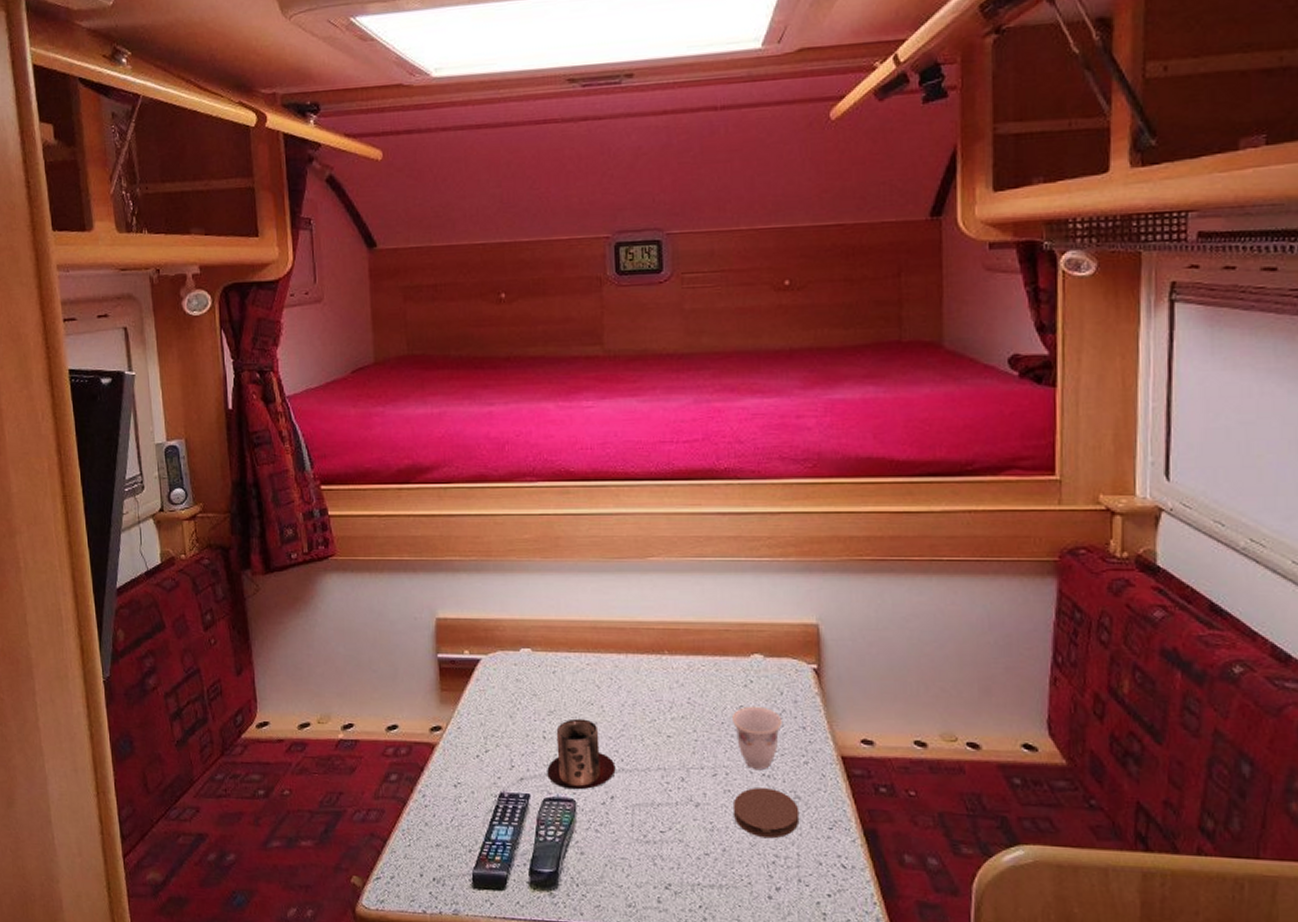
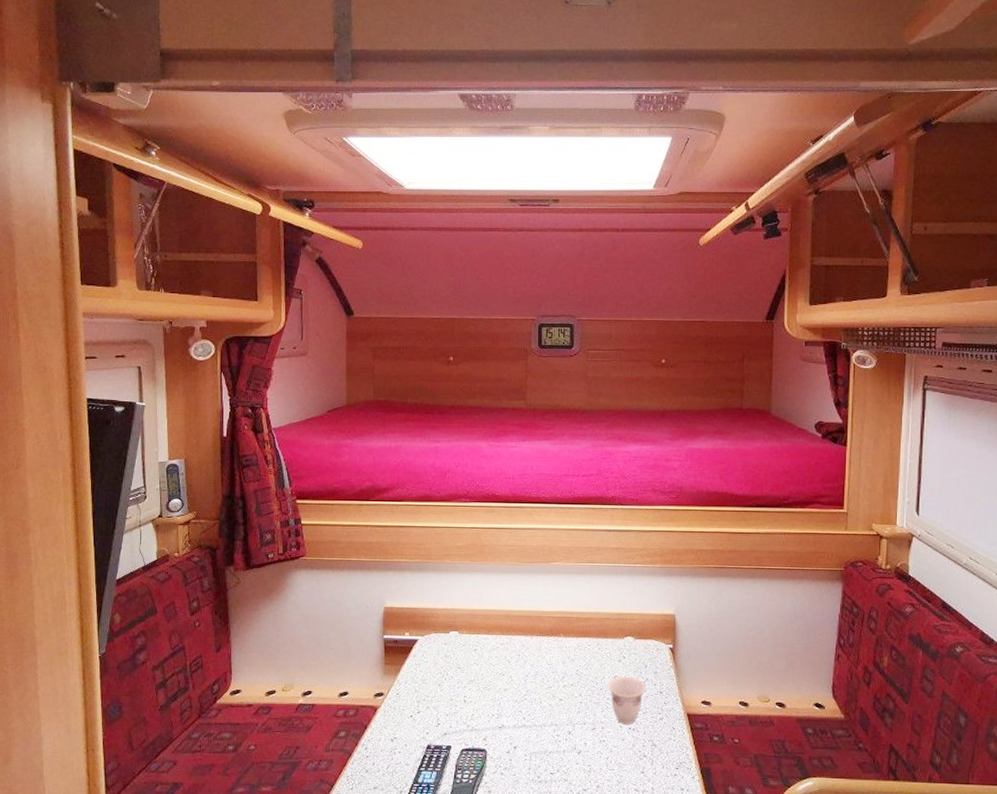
mug: present [547,718,616,790] -> none [466,686,519,742]
coaster: present [732,788,800,839] -> none [606,738,655,777]

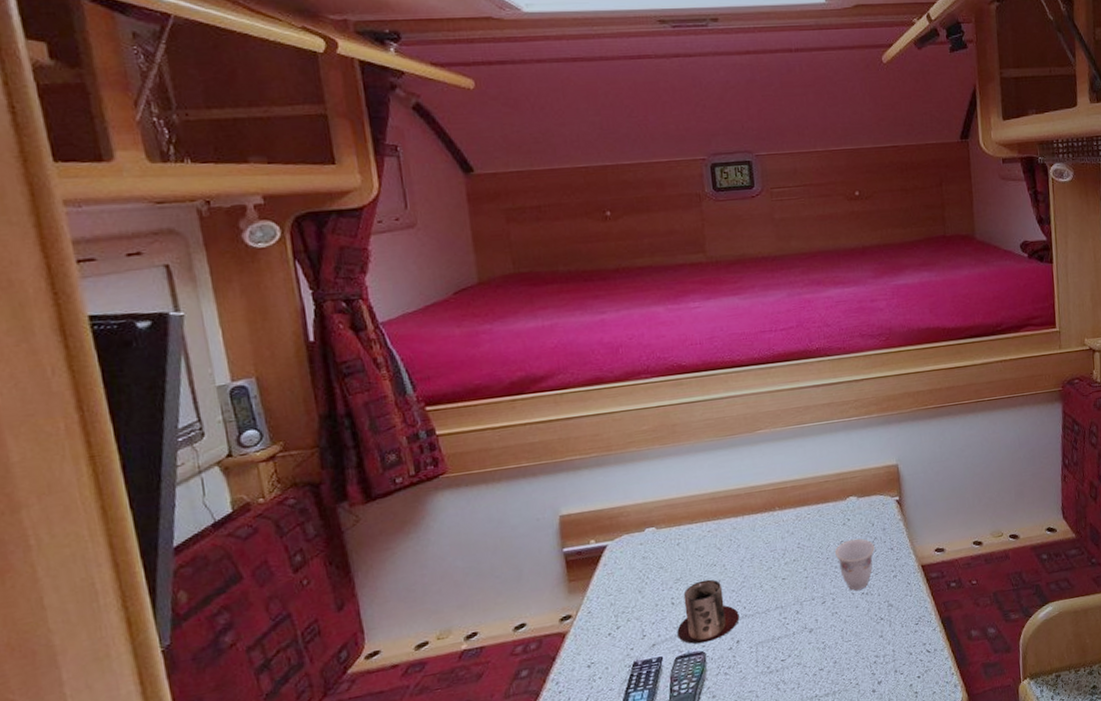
mug: none [466,686,519,742] -> present [677,579,740,644]

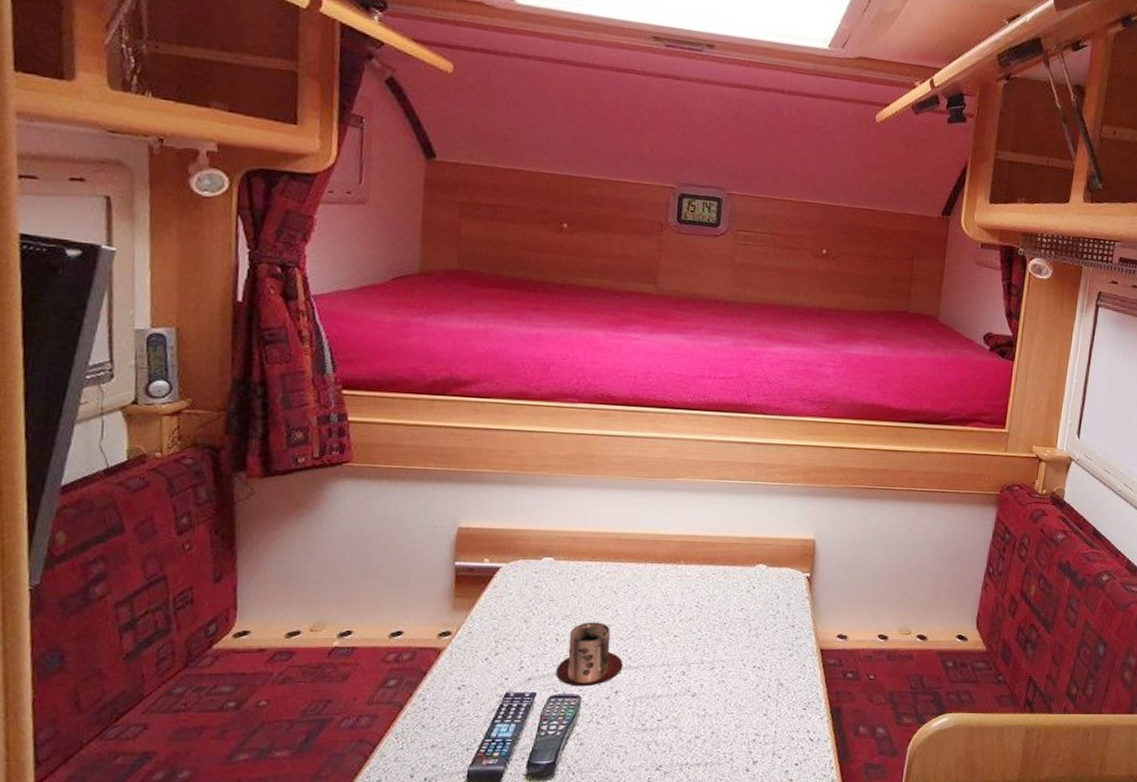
teacup: present [834,538,875,591] -> none [733,608,776,663]

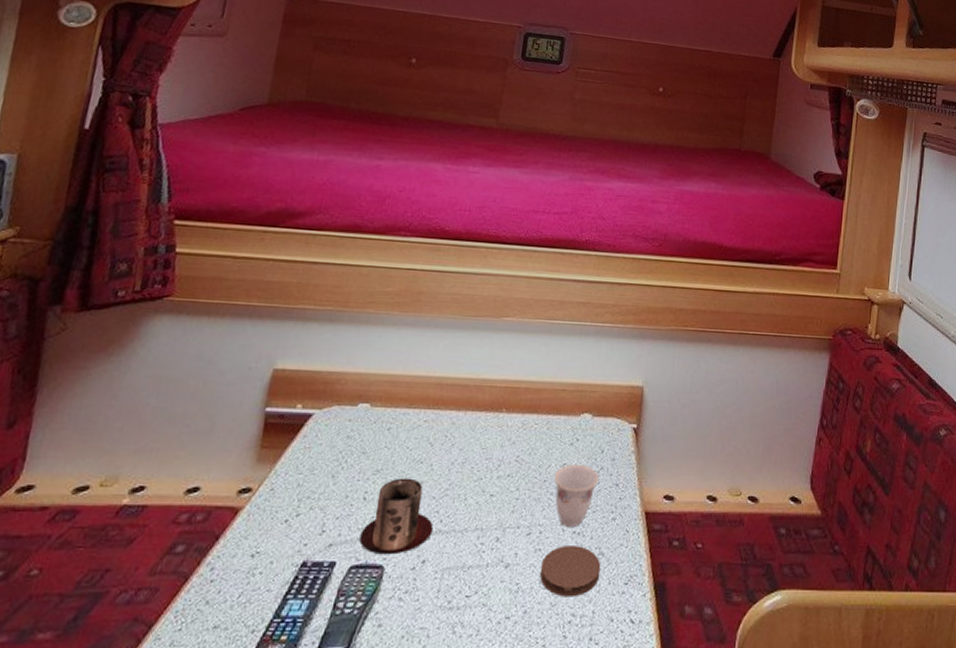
coaster: none [724,678,781,720] -> present [539,546,601,597]
teacup: none [733,608,776,663] -> present [553,464,599,528]

